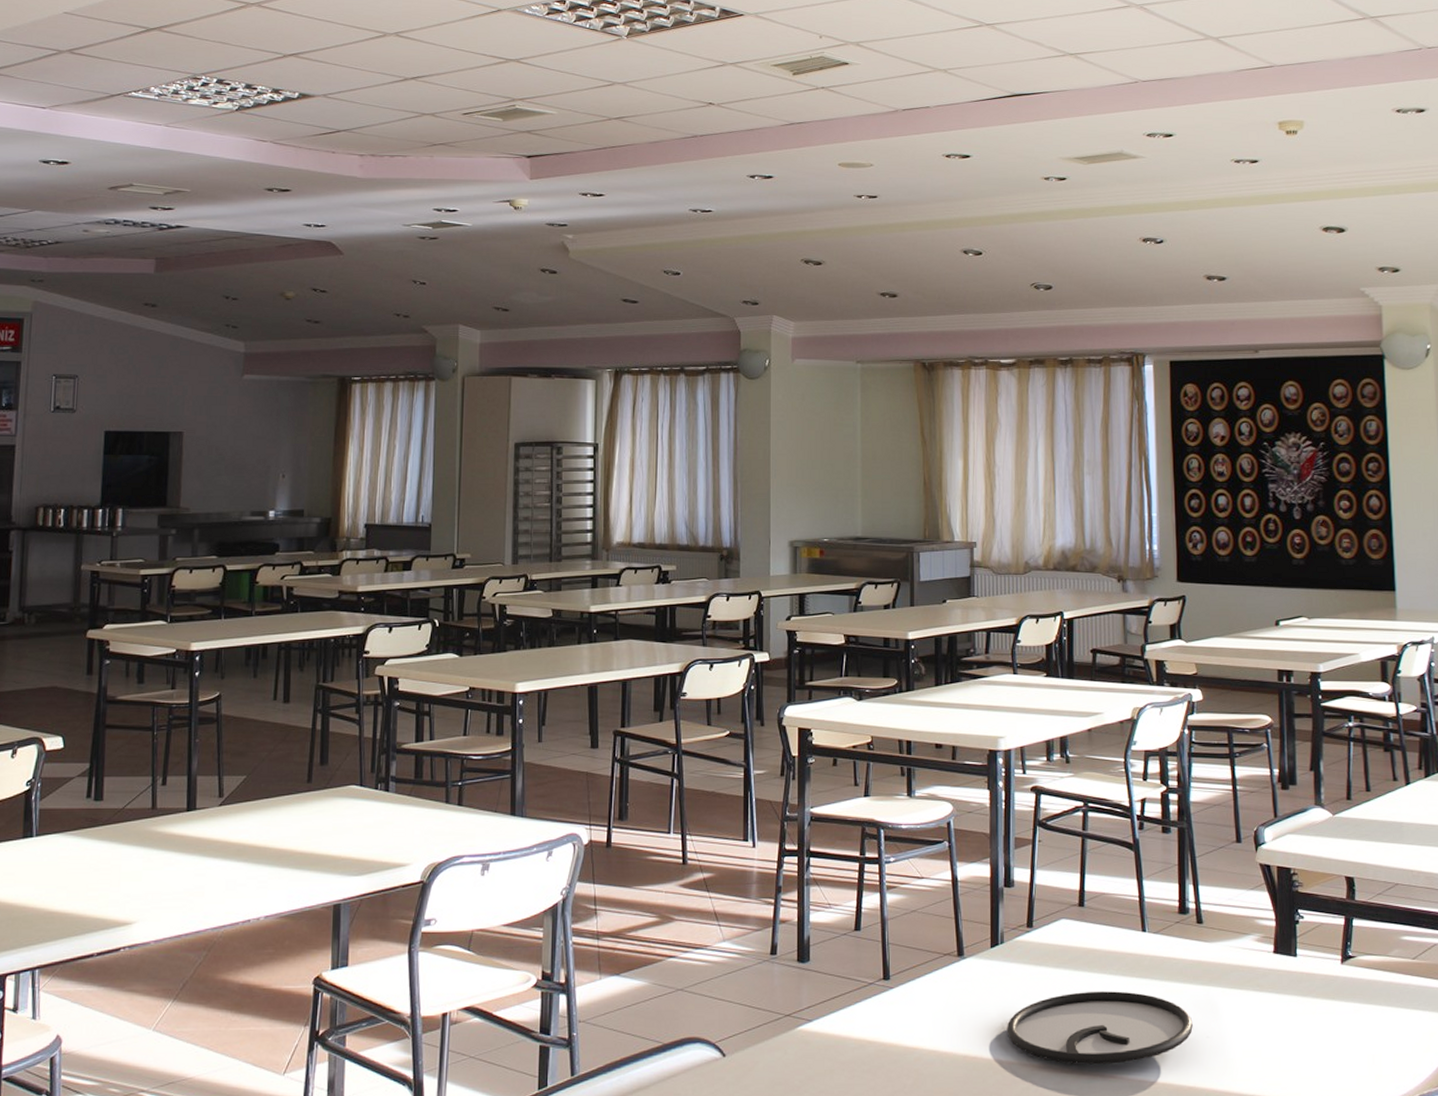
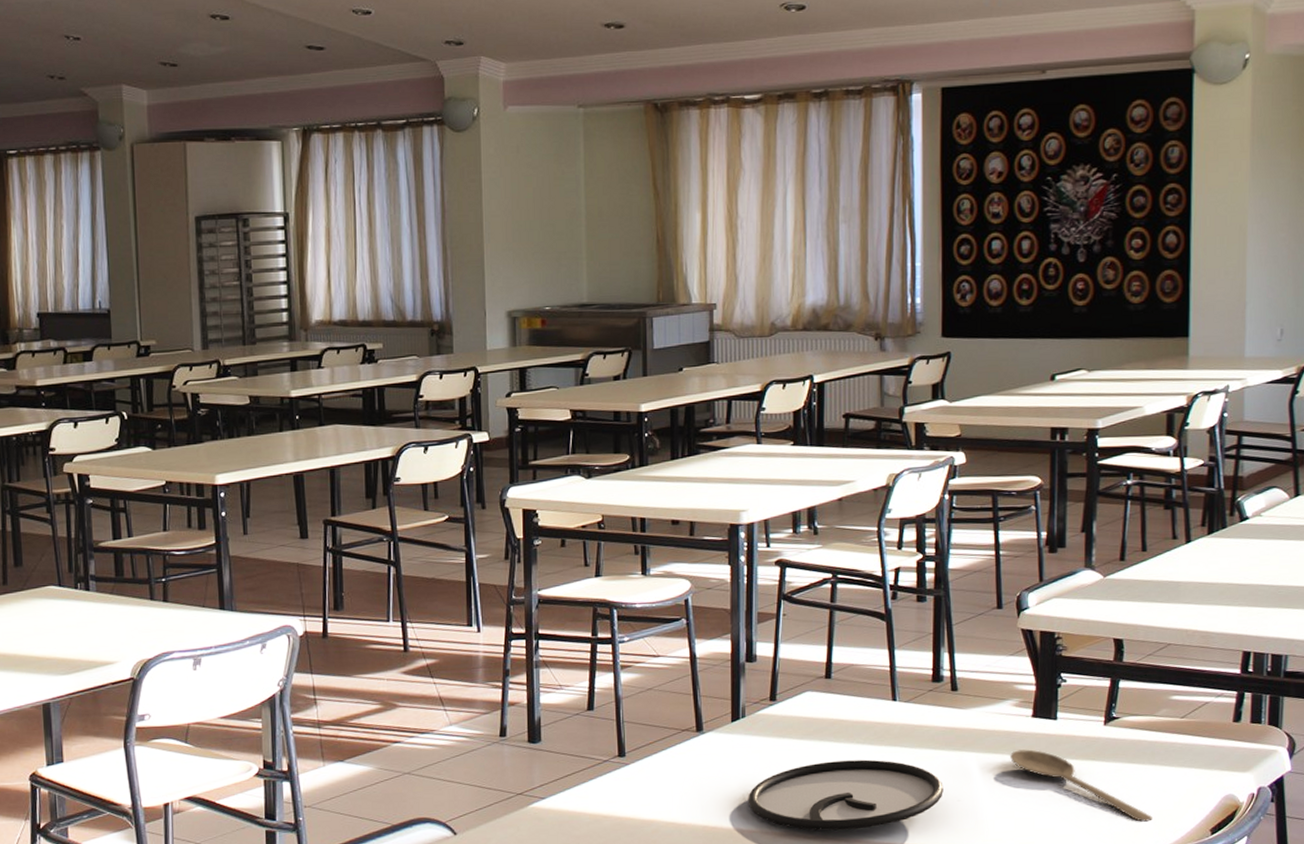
wooden spoon: none [1255,986,1392,1066] -> present [1010,749,1153,822]

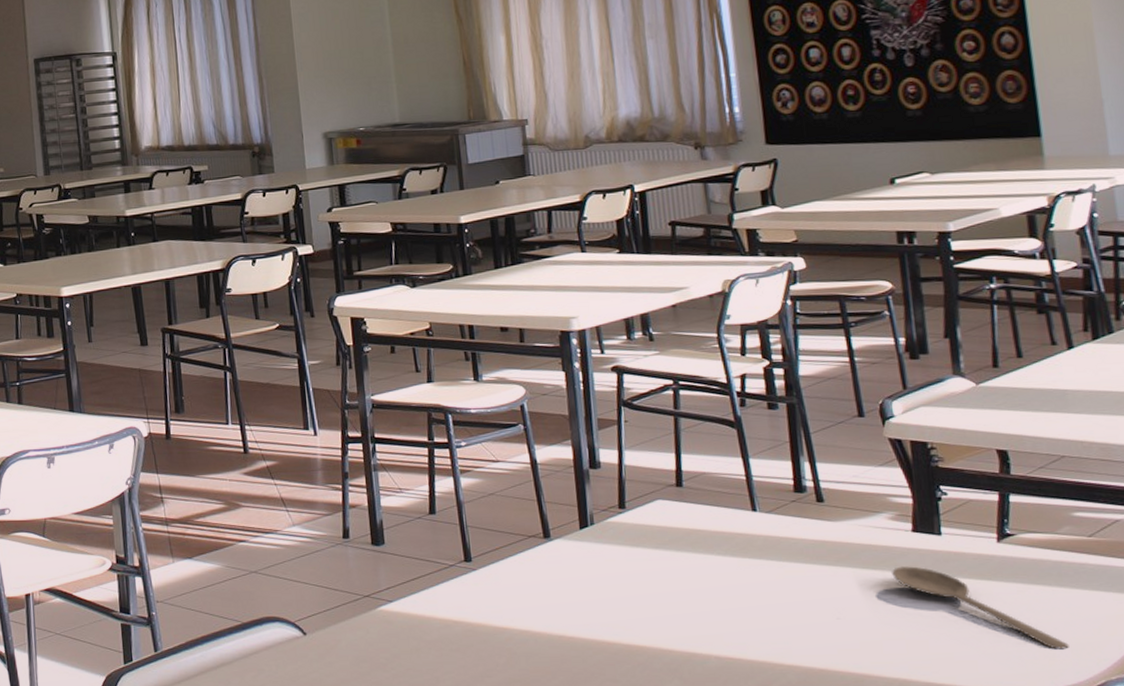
plate: present [747,759,943,831] -> none [604,572,820,646]

